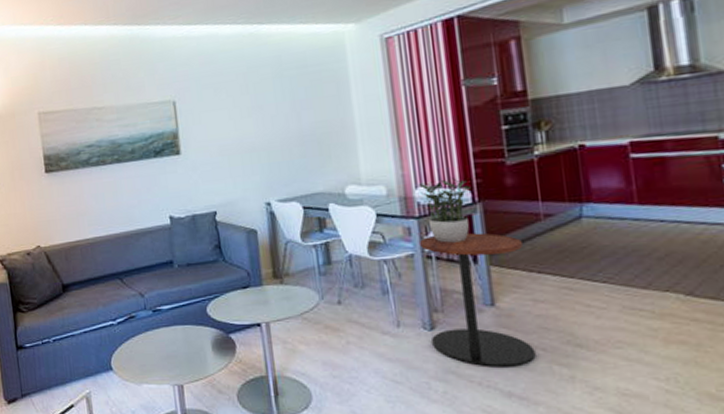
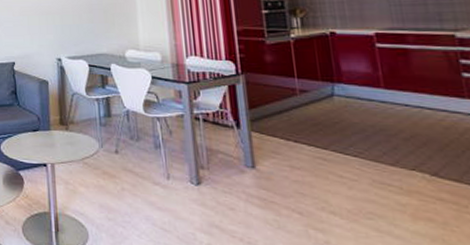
potted plant: present [420,178,471,243] -> none [190,51,235,108]
side table: present [420,233,536,367] -> none [189,100,293,227]

